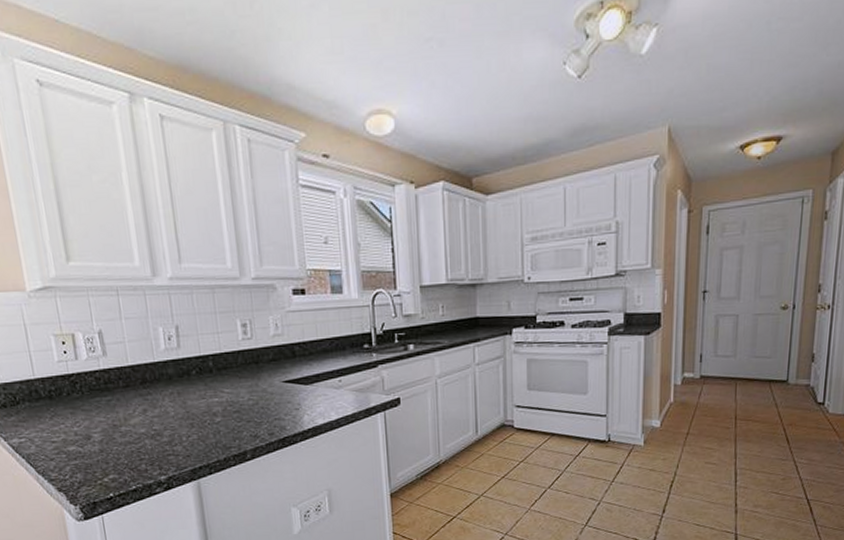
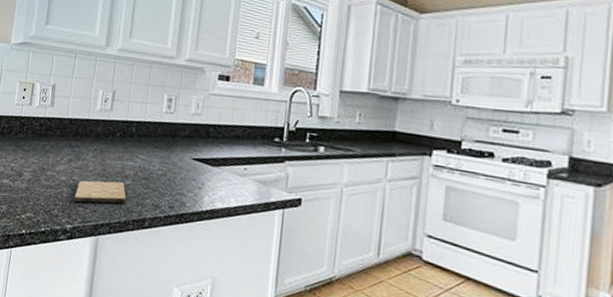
cutting board: none [160,420,222,451] -> present [73,180,127,204]

